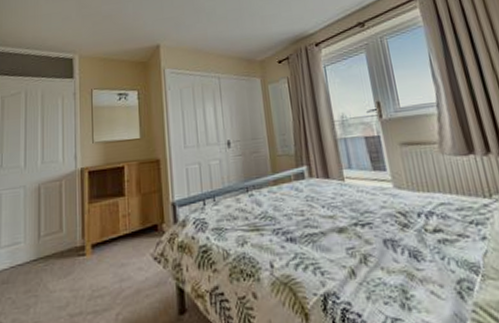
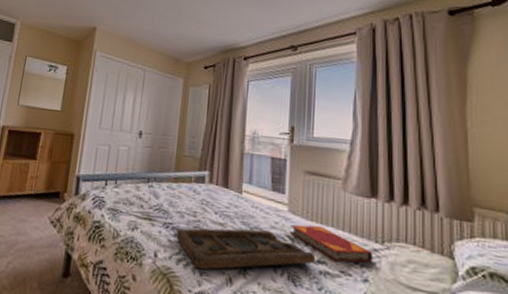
decorative tray: none [286,212,432,269] -> present [175,228,316,270]
hardback book: none [399,194,486,227] -> present [290,224,373,263]

